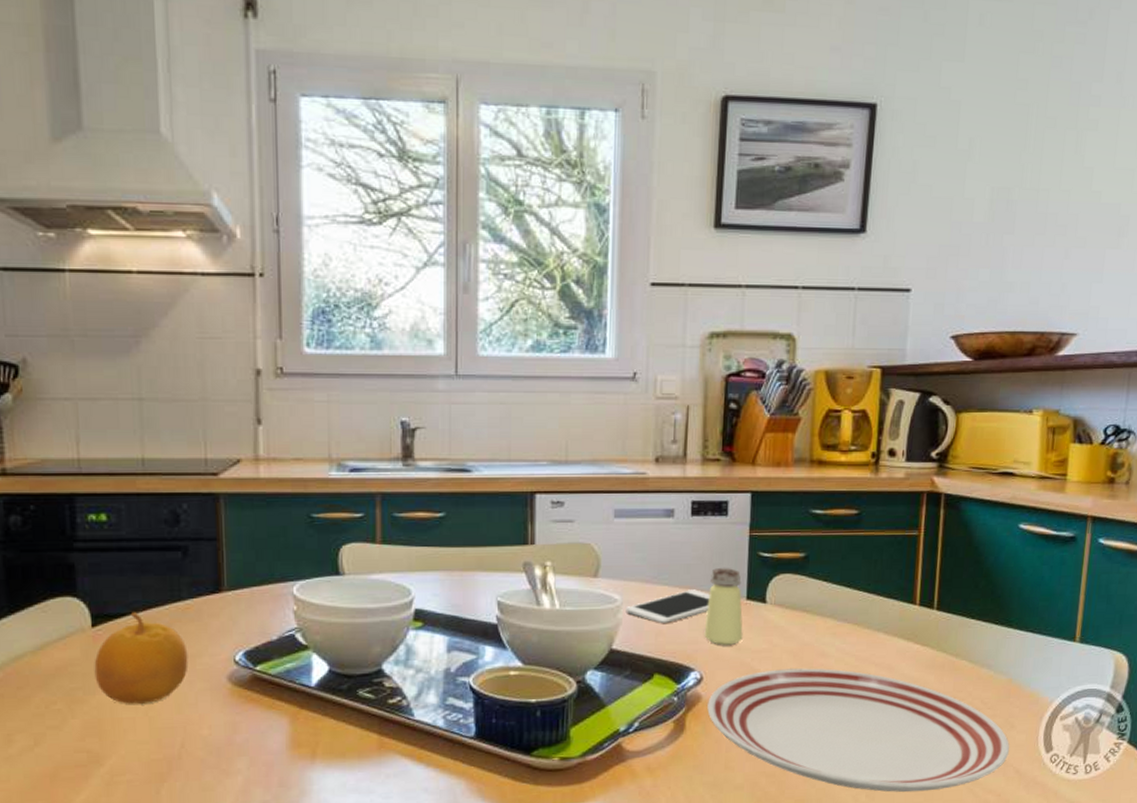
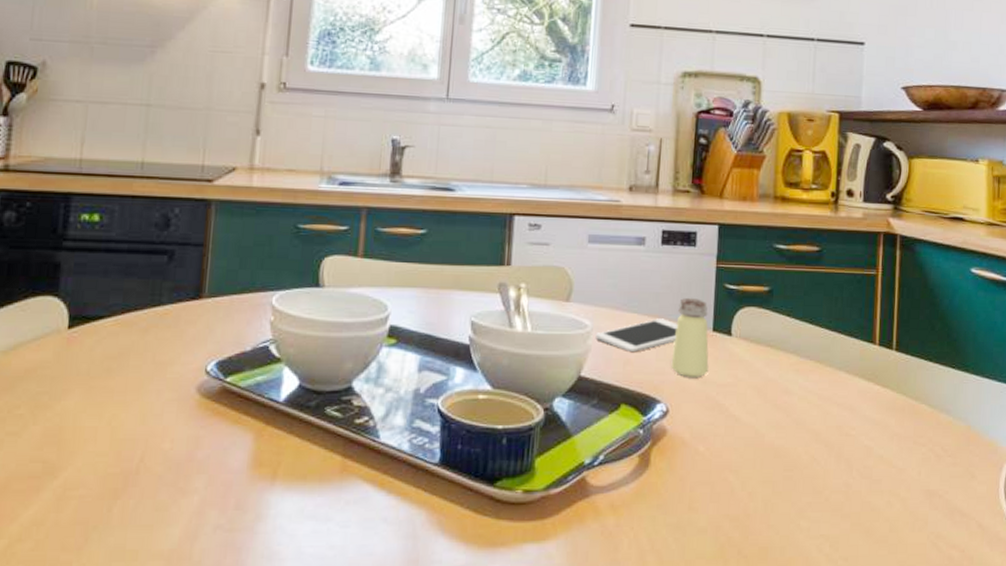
fruit: present [94,612,189,704] -> none [63,315,161,412]
dinner plate: present [707,668,1010,792] -> none [672,405,972,544]

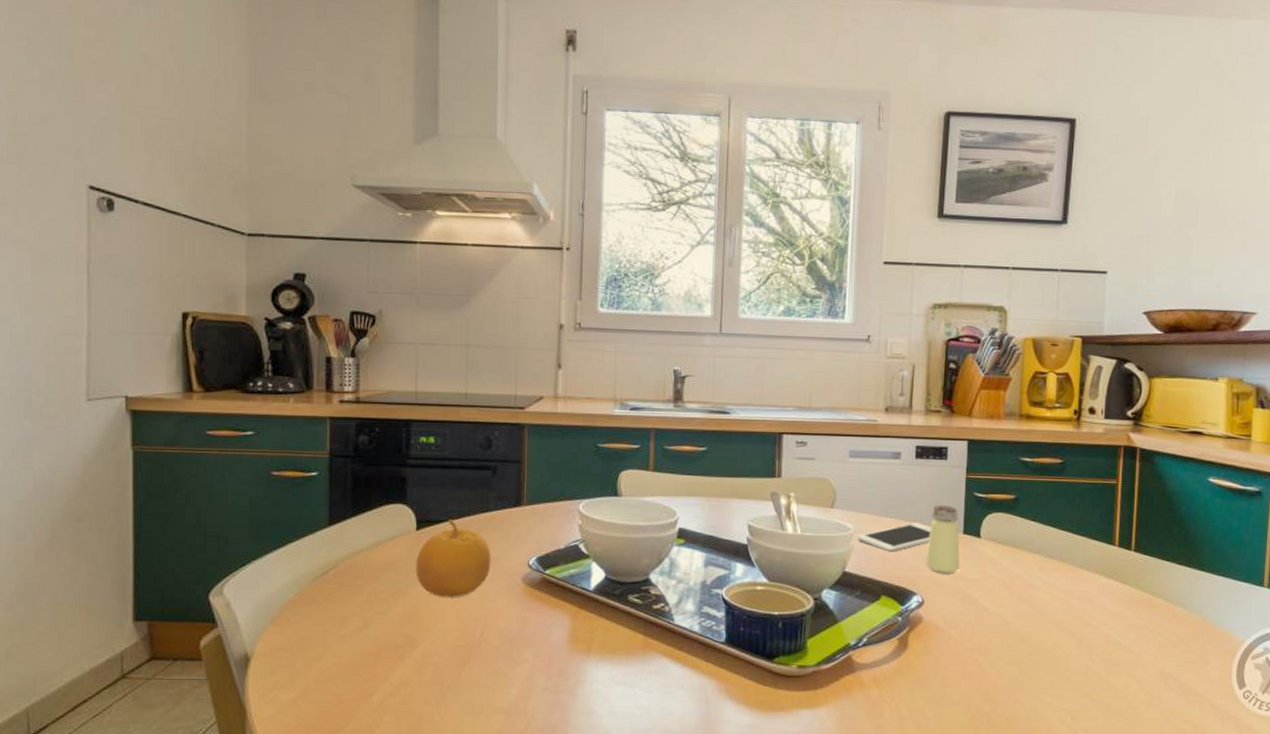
fruit: none [63,315,161,412] -> present [415,519,491,597]

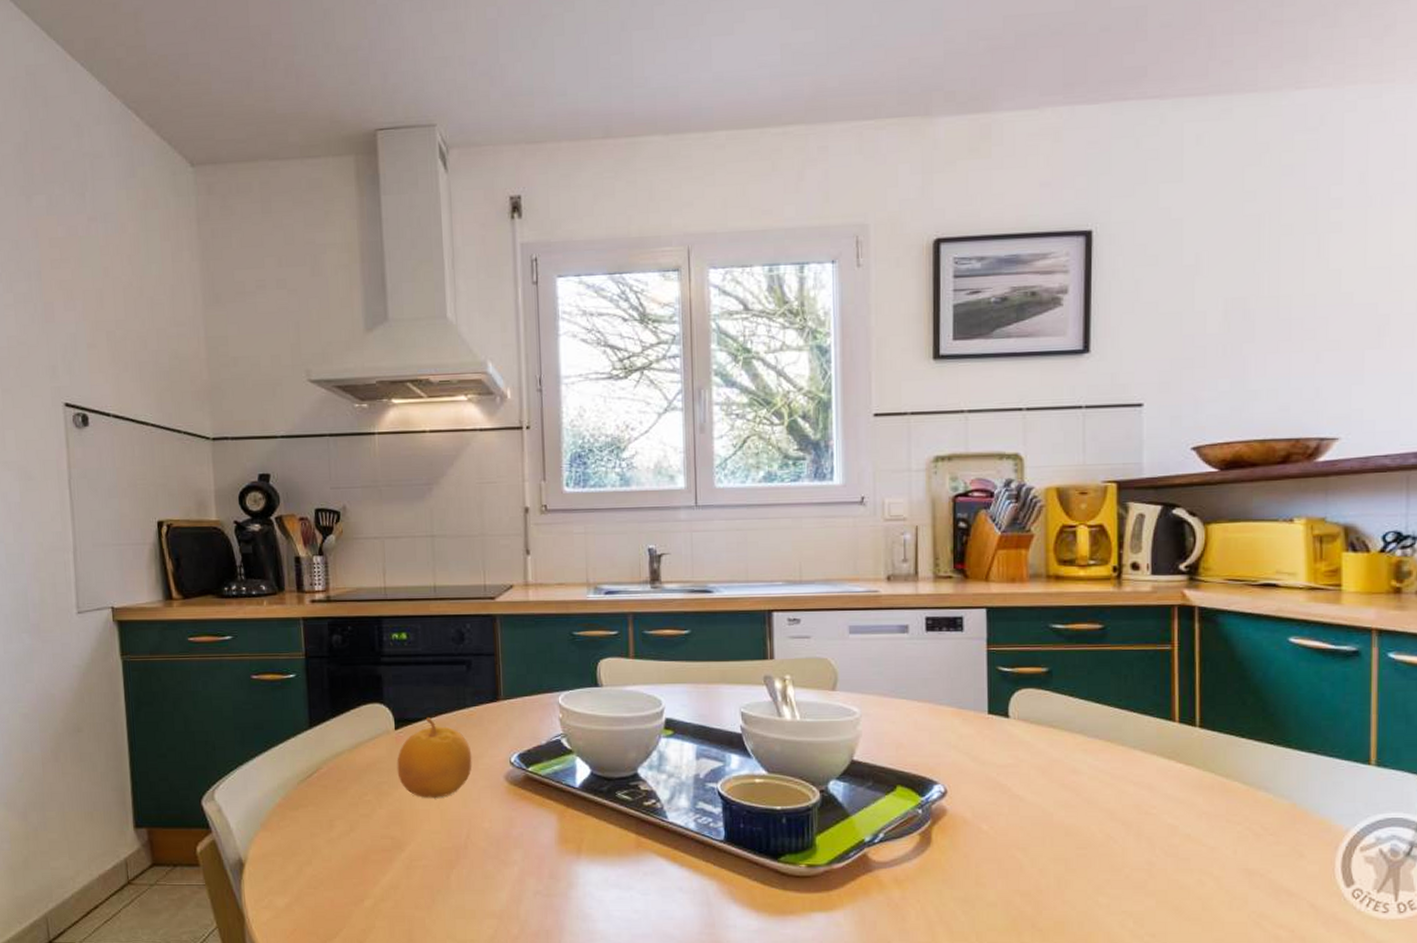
cell phone: present [857,523,931,552] -> none [865,703,950,737]
saltshaker: present [925,504,960,573] -> none [946,681,987,759]

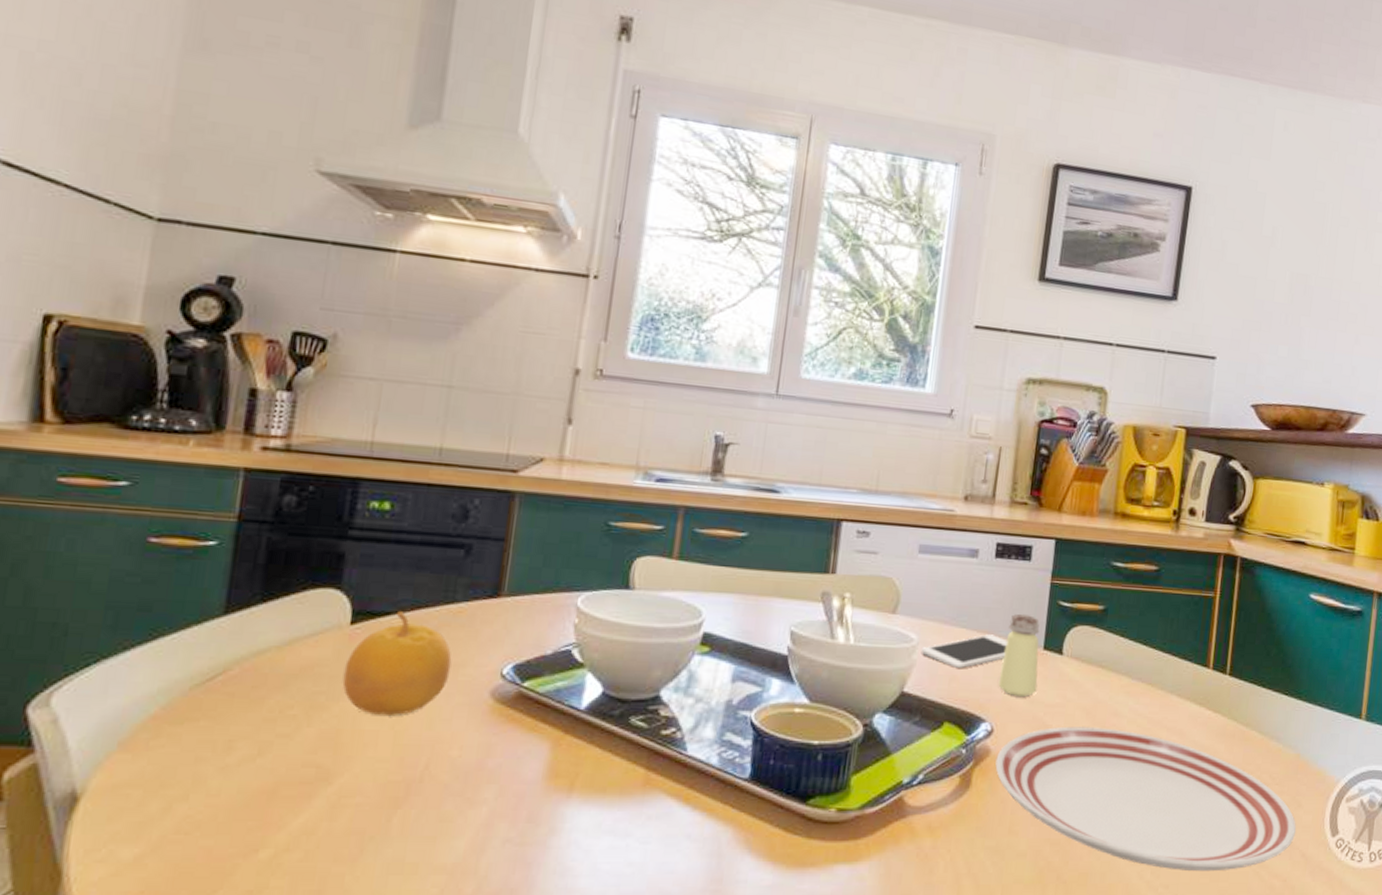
cell phone: none [865,703,950,737] -> present [921,634,1008,669]
saltshaker: none [946,681,987,759] -> present [998,613,1040,697]
dinner plate: none [954,785,1301,921] -> present [995,726,1297,872]

